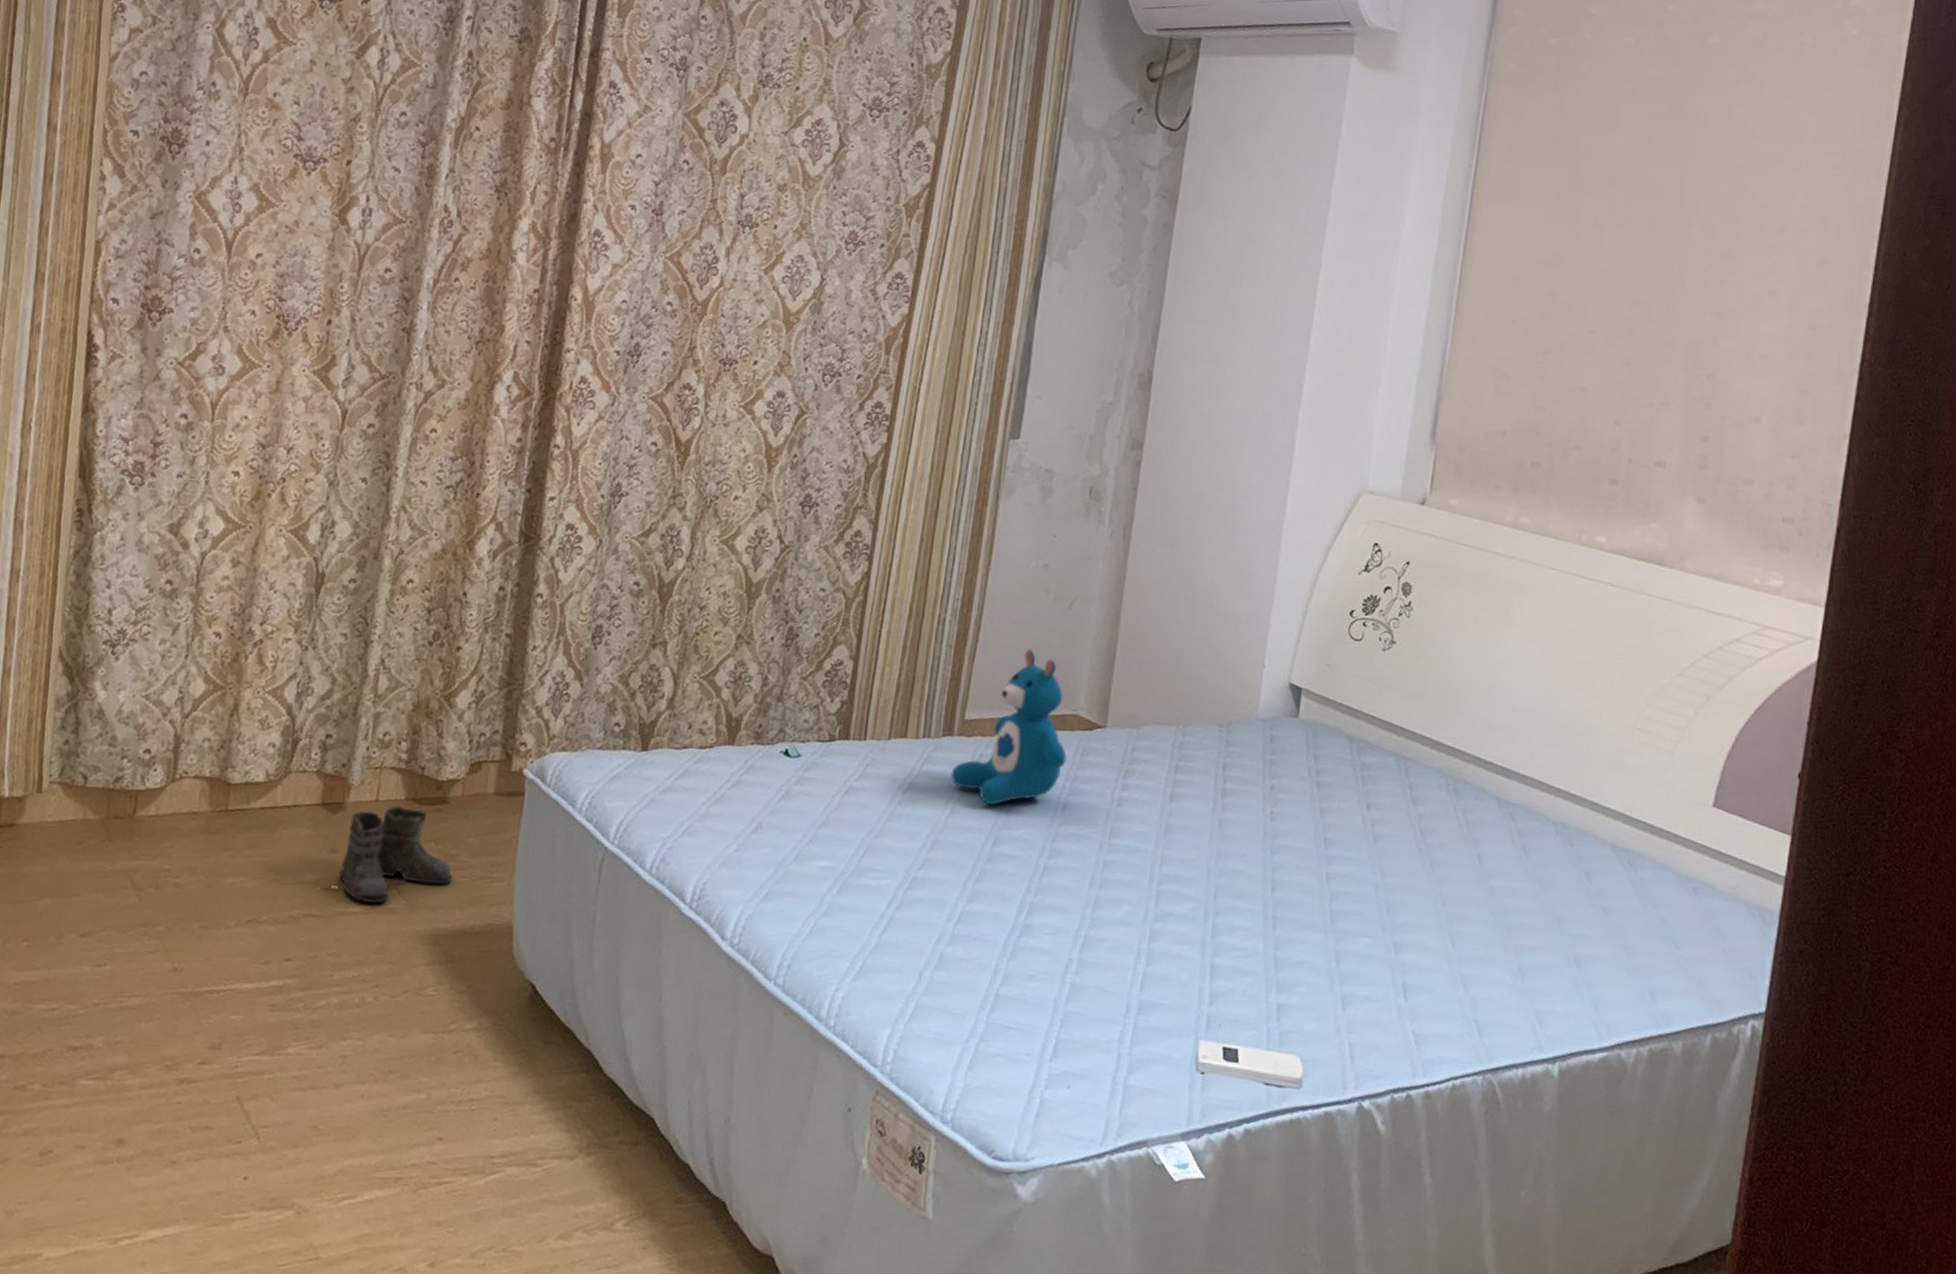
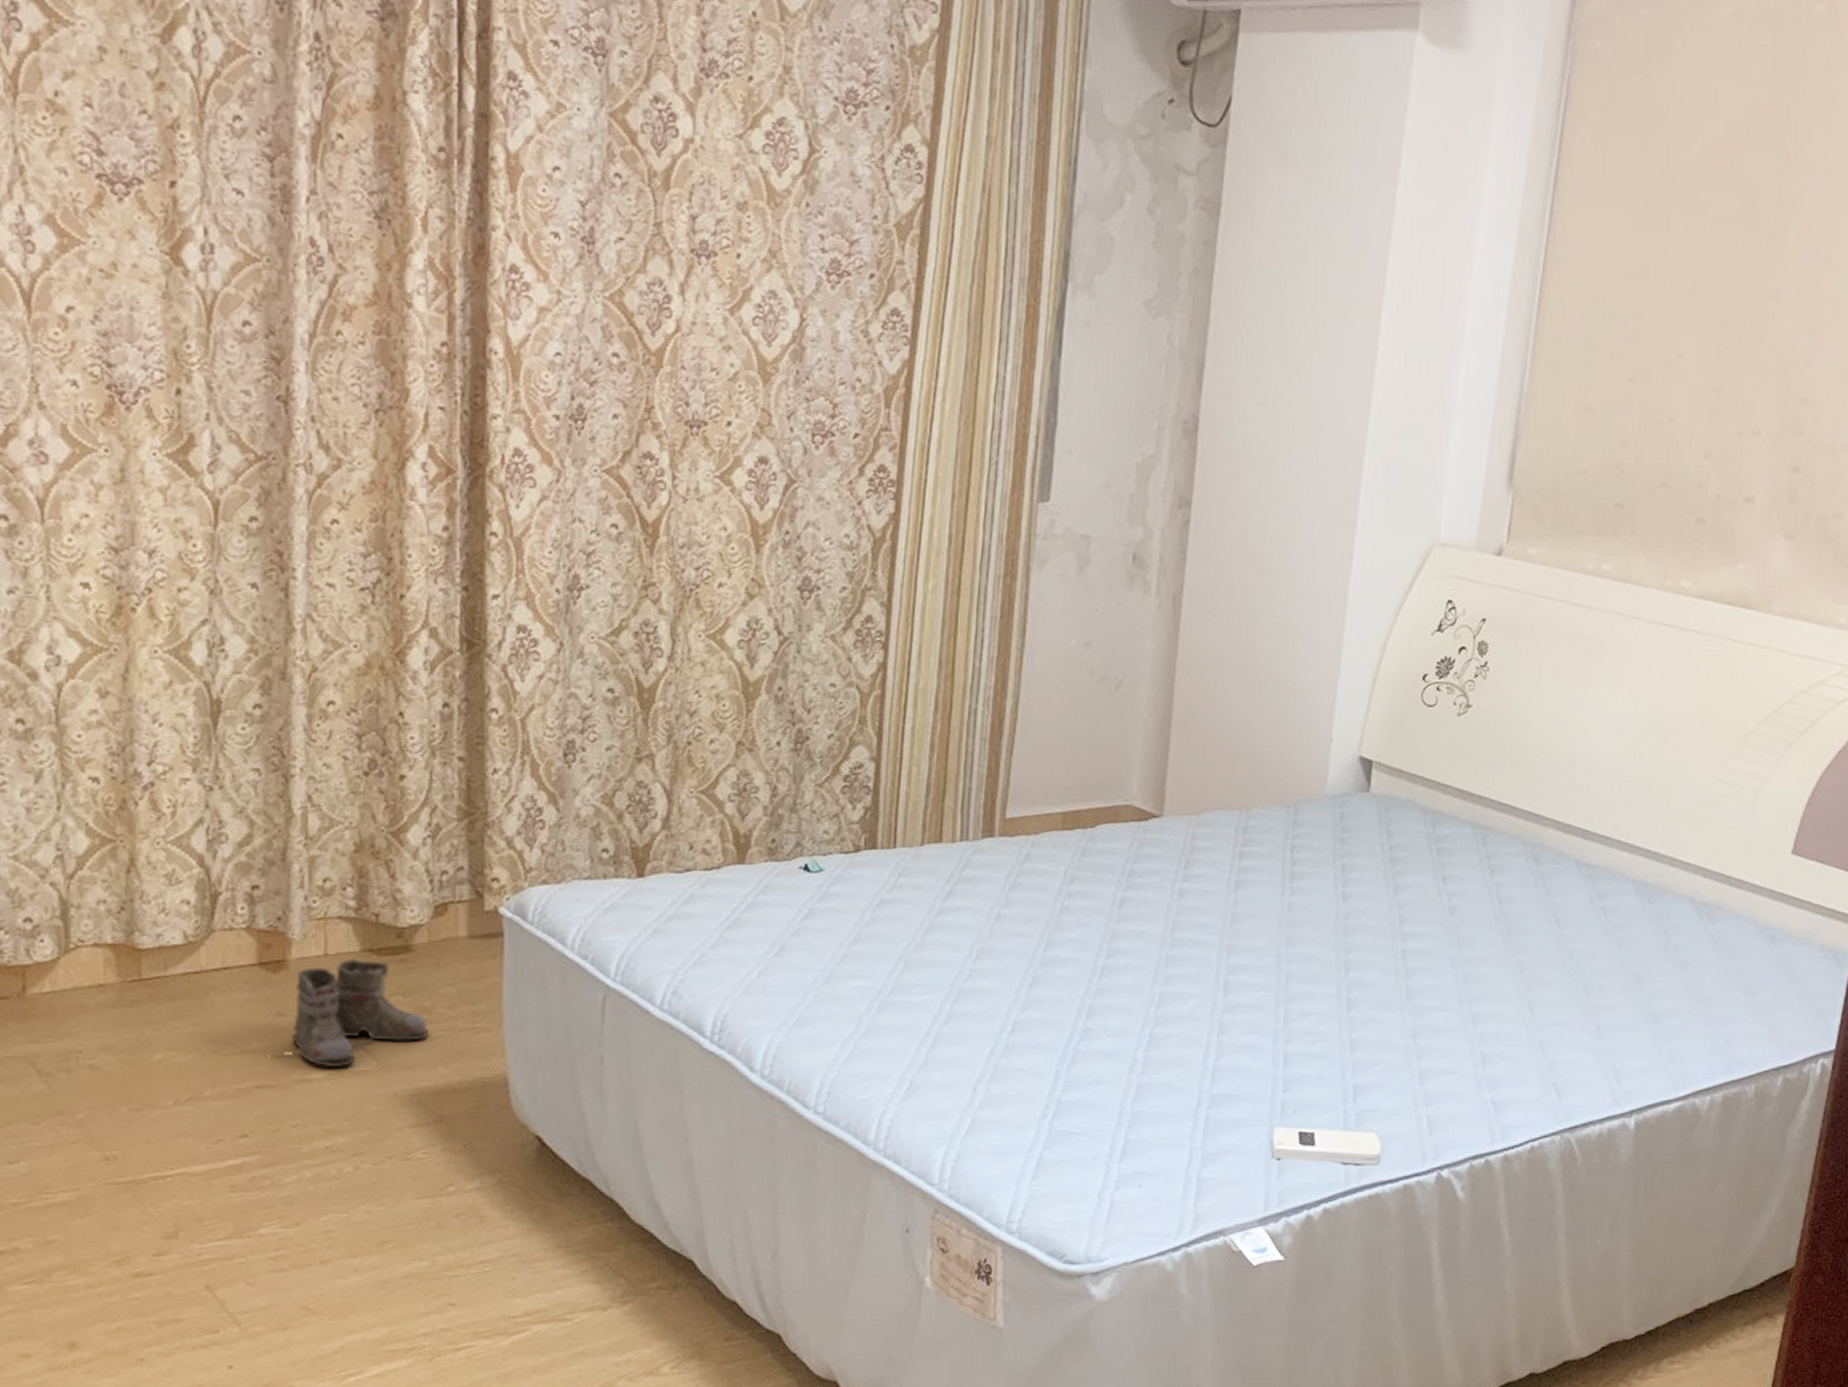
teddy bear: present [950,650,1067,806] -> none [994,738,1121,908]

